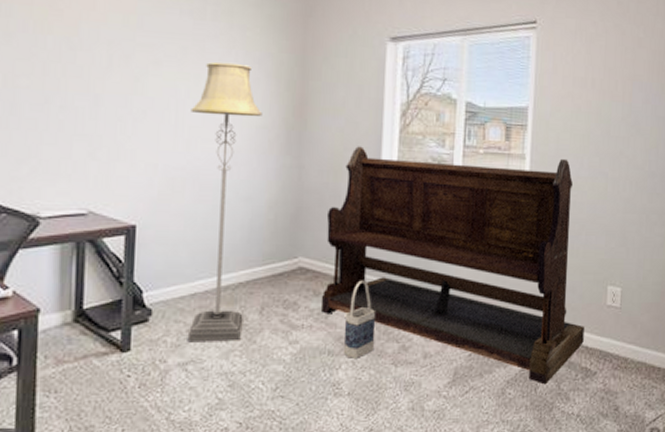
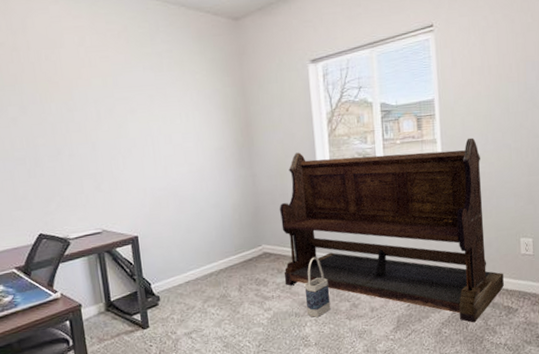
floor lamp: present [187,61,263,341] -> none [163,101,228,317]

